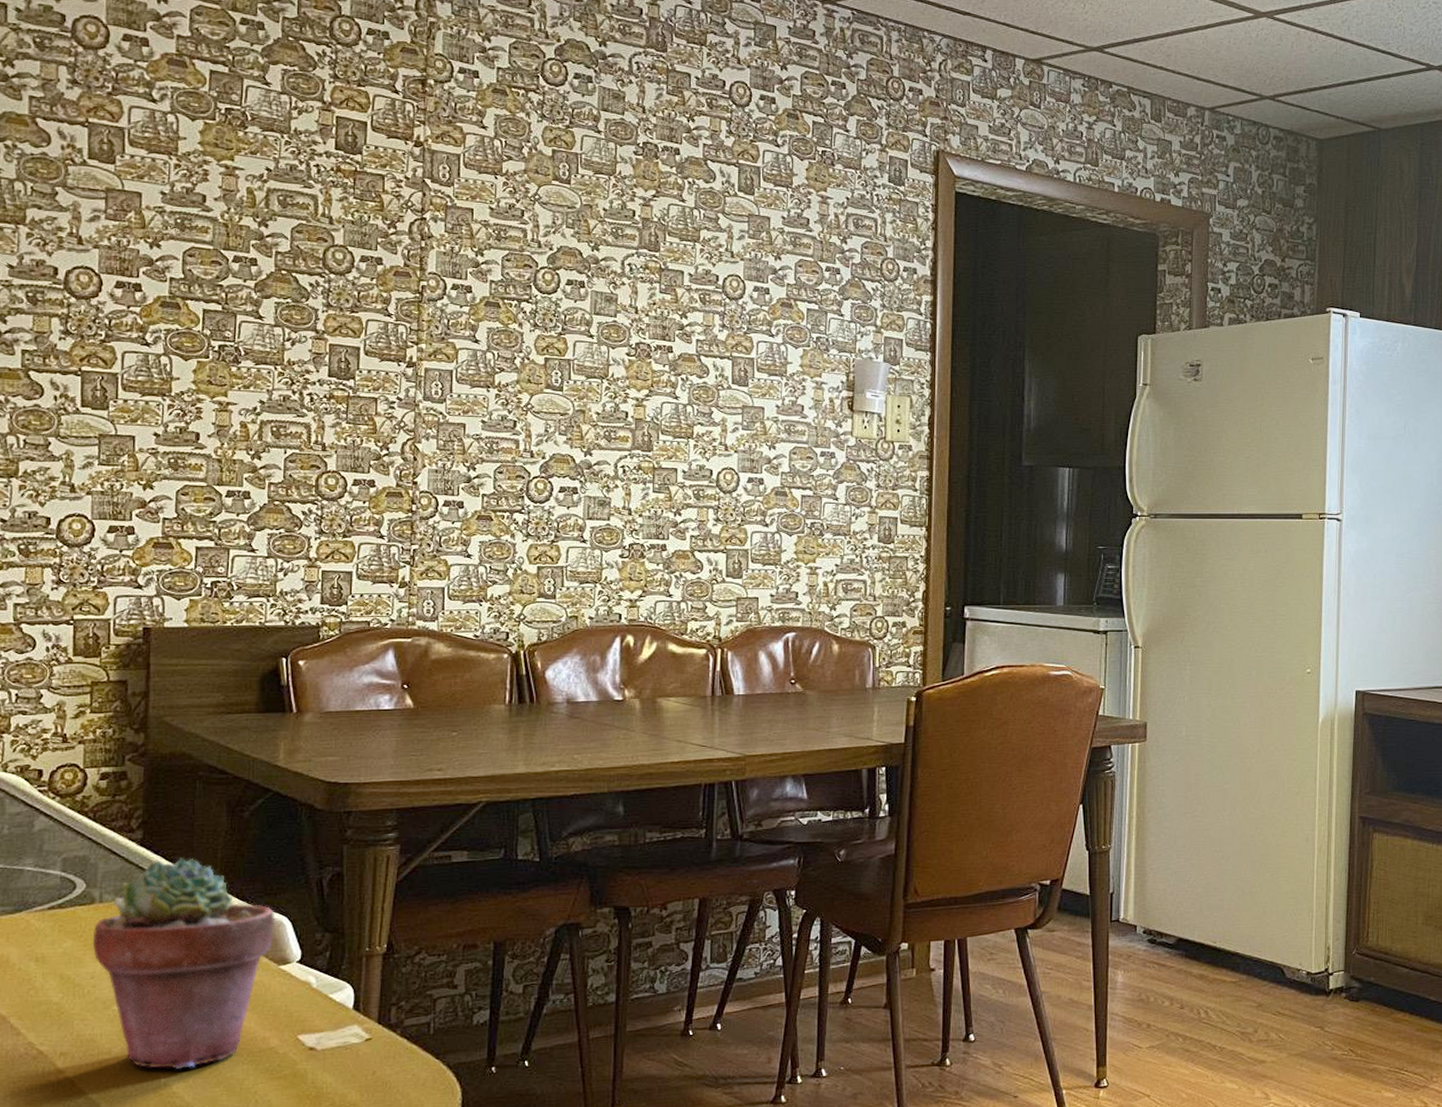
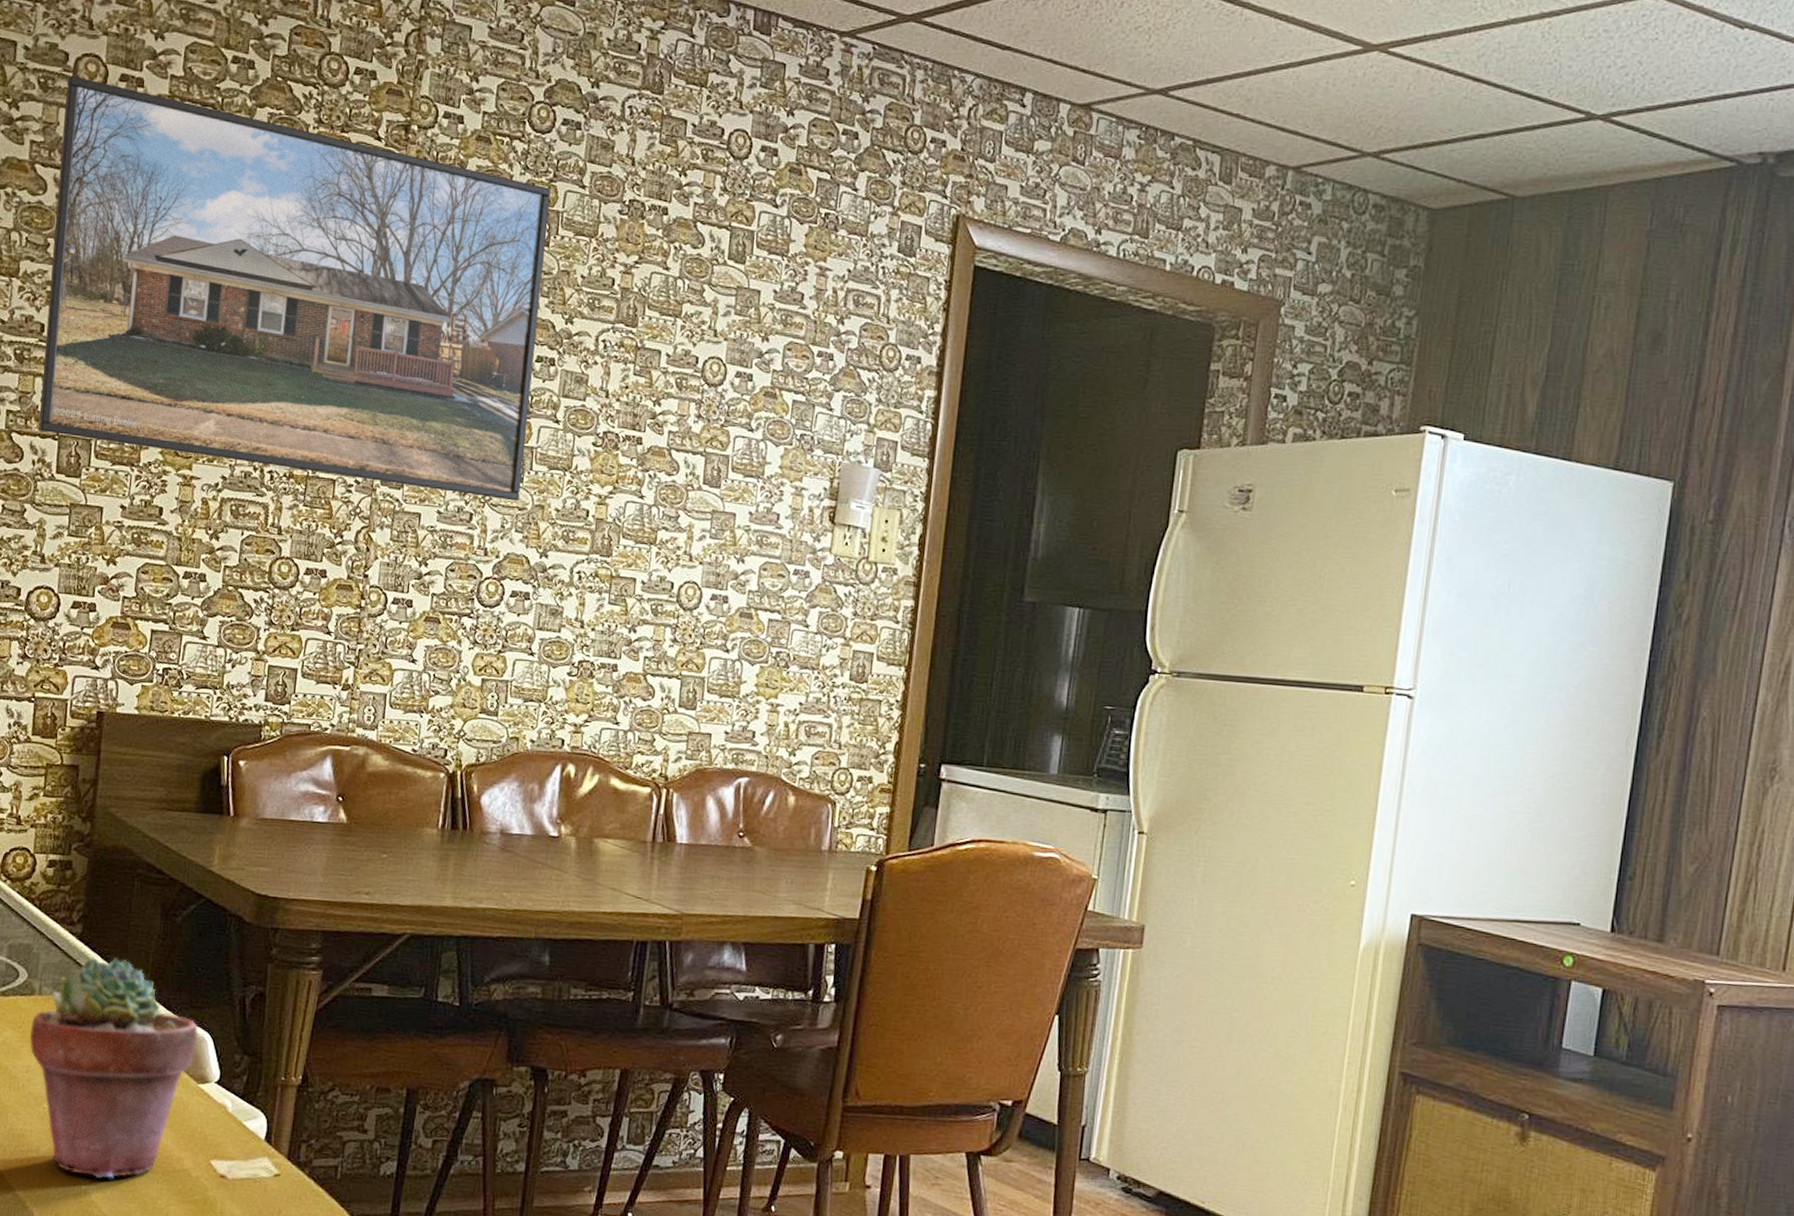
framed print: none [58,36,568,408] -> present [38,76,551,501]

